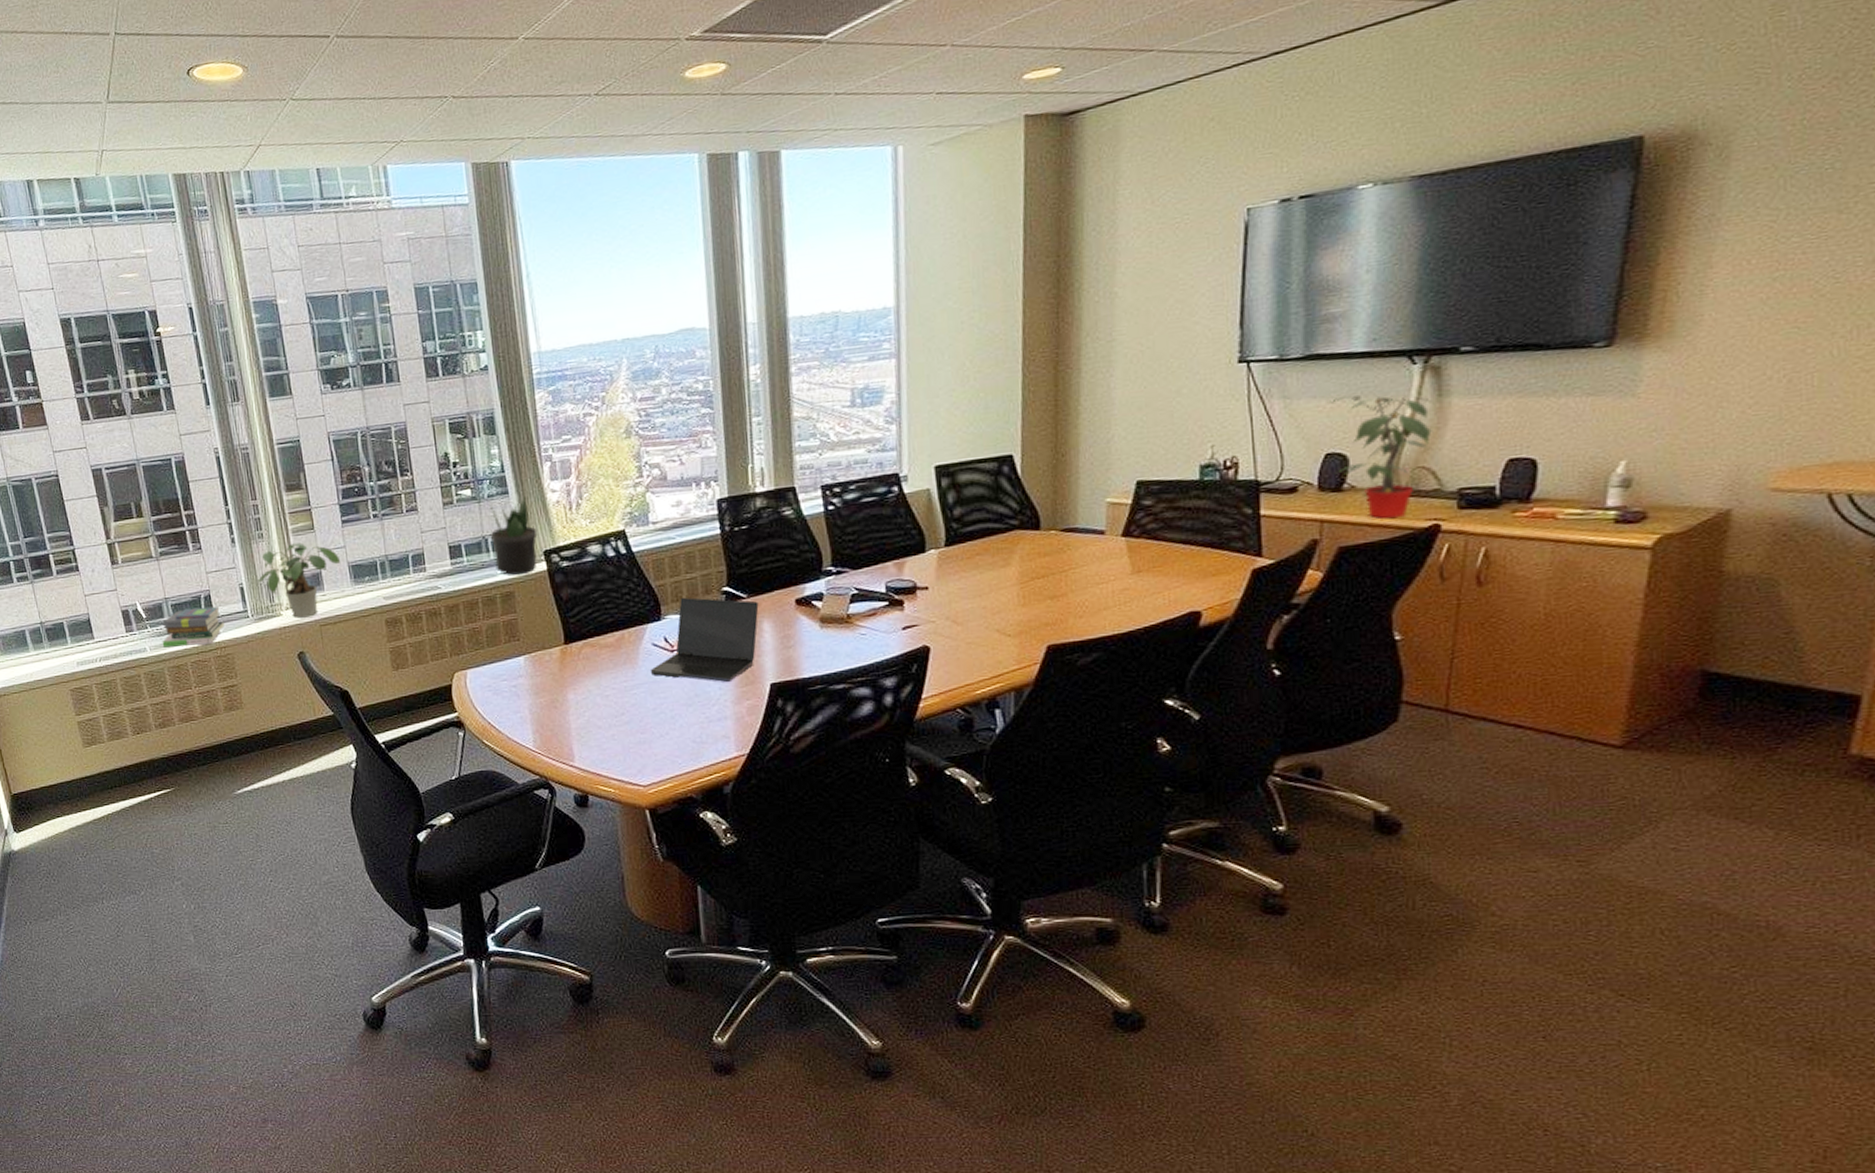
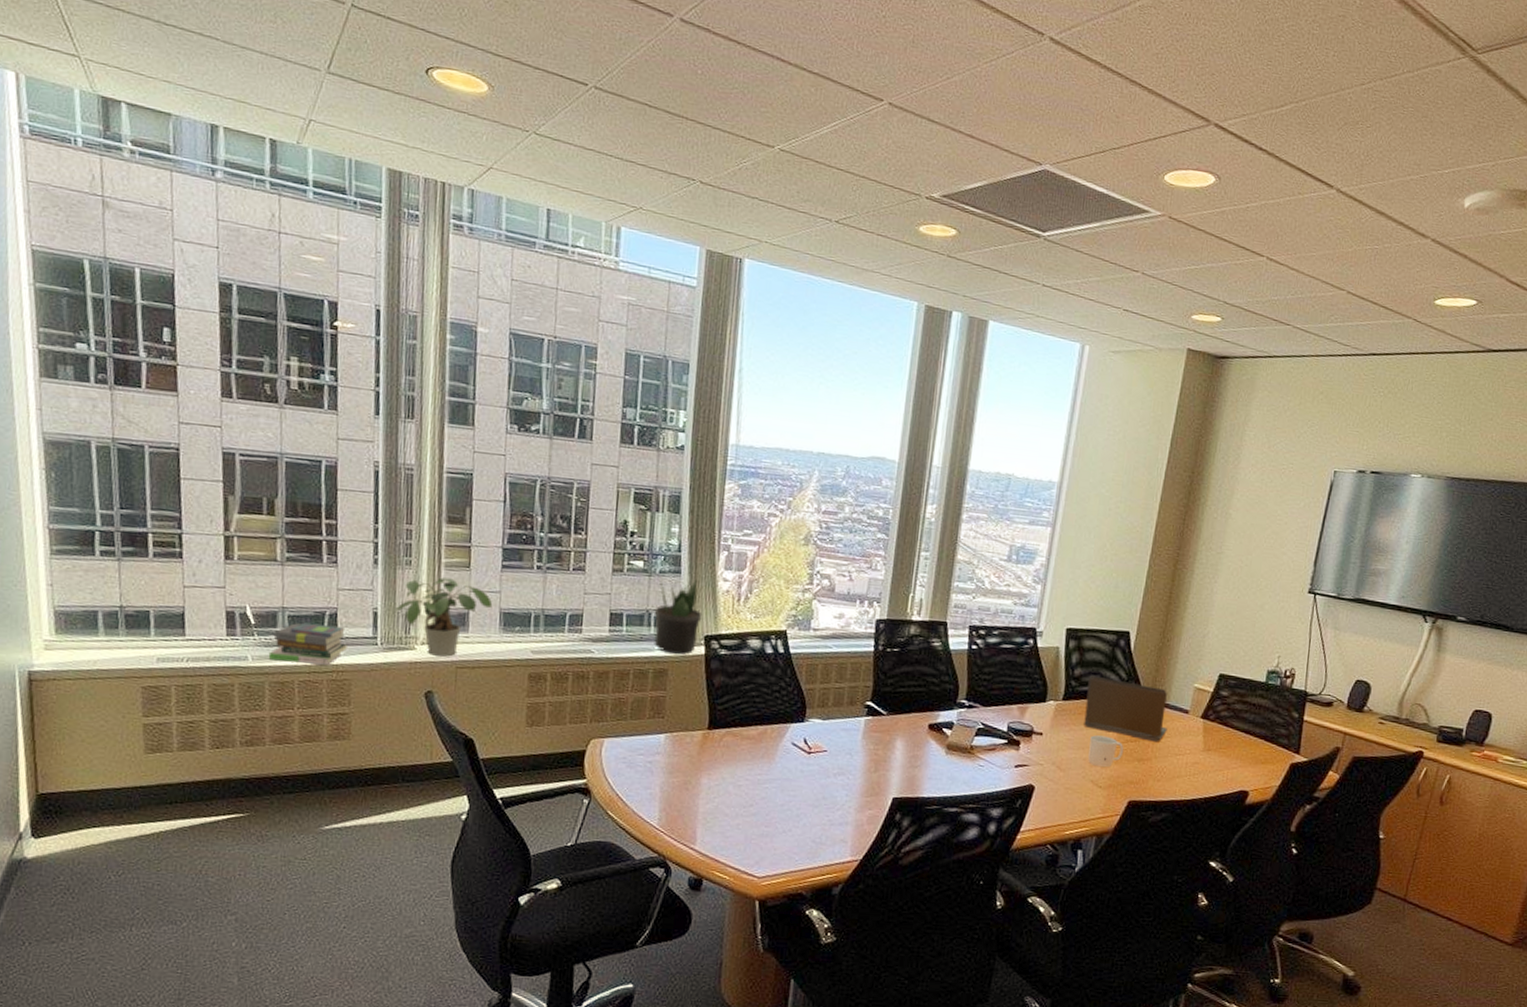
laptop: present [651,597,759,683] -> none [786,704,896,791]
laptop computer: none [972,511,1081,575] -> present [1084,675,1167,742]
mug: none [986,577,1031,614] -> present [1087,735,1124,768]
potted plant: present [1330,395,1434,520] -> none [1363,637,1433,742]

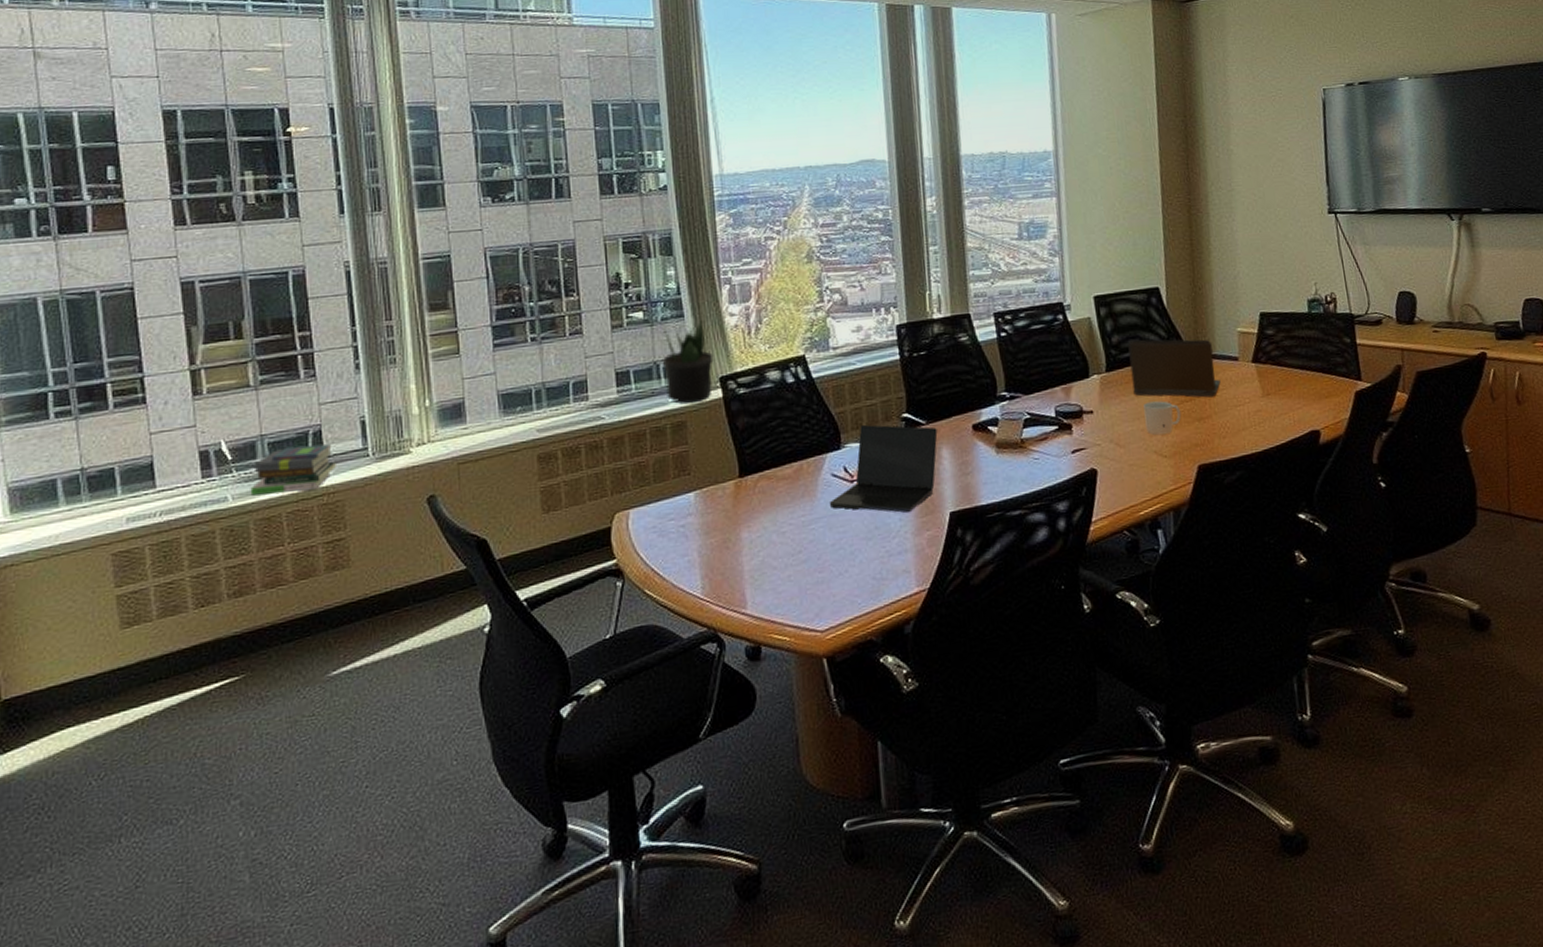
potted plant: present [394,577,493,657] -> none [383,369,489,456]
laptop: none [786,704,896,791] -> present [830,424,938,514]

